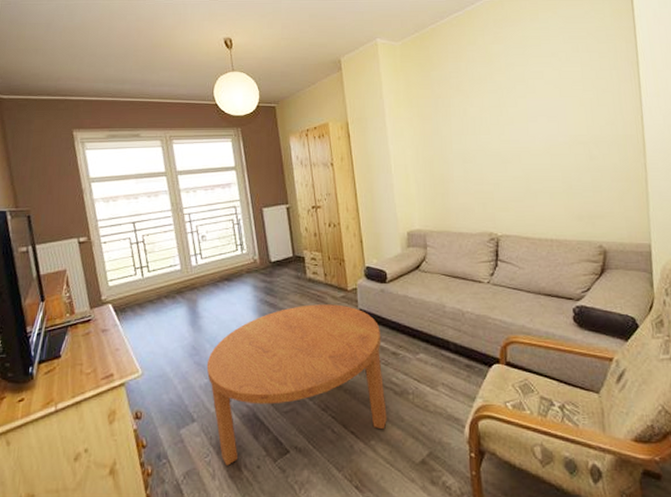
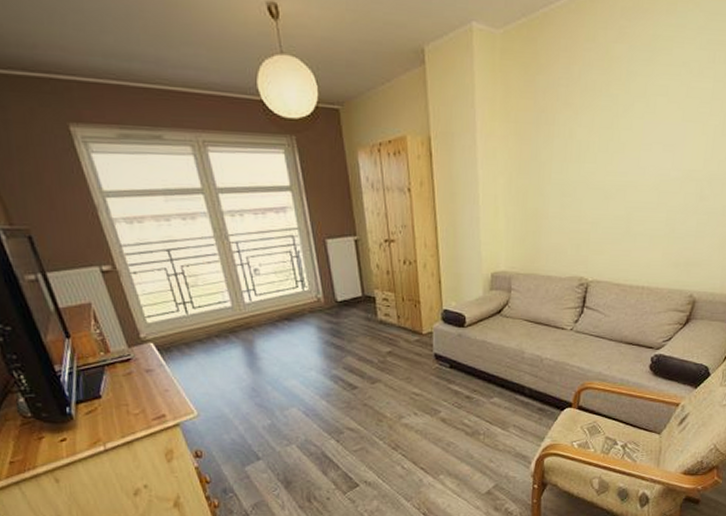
coffee table: present [206,304,387,466] -> none [269,348,457,498]

